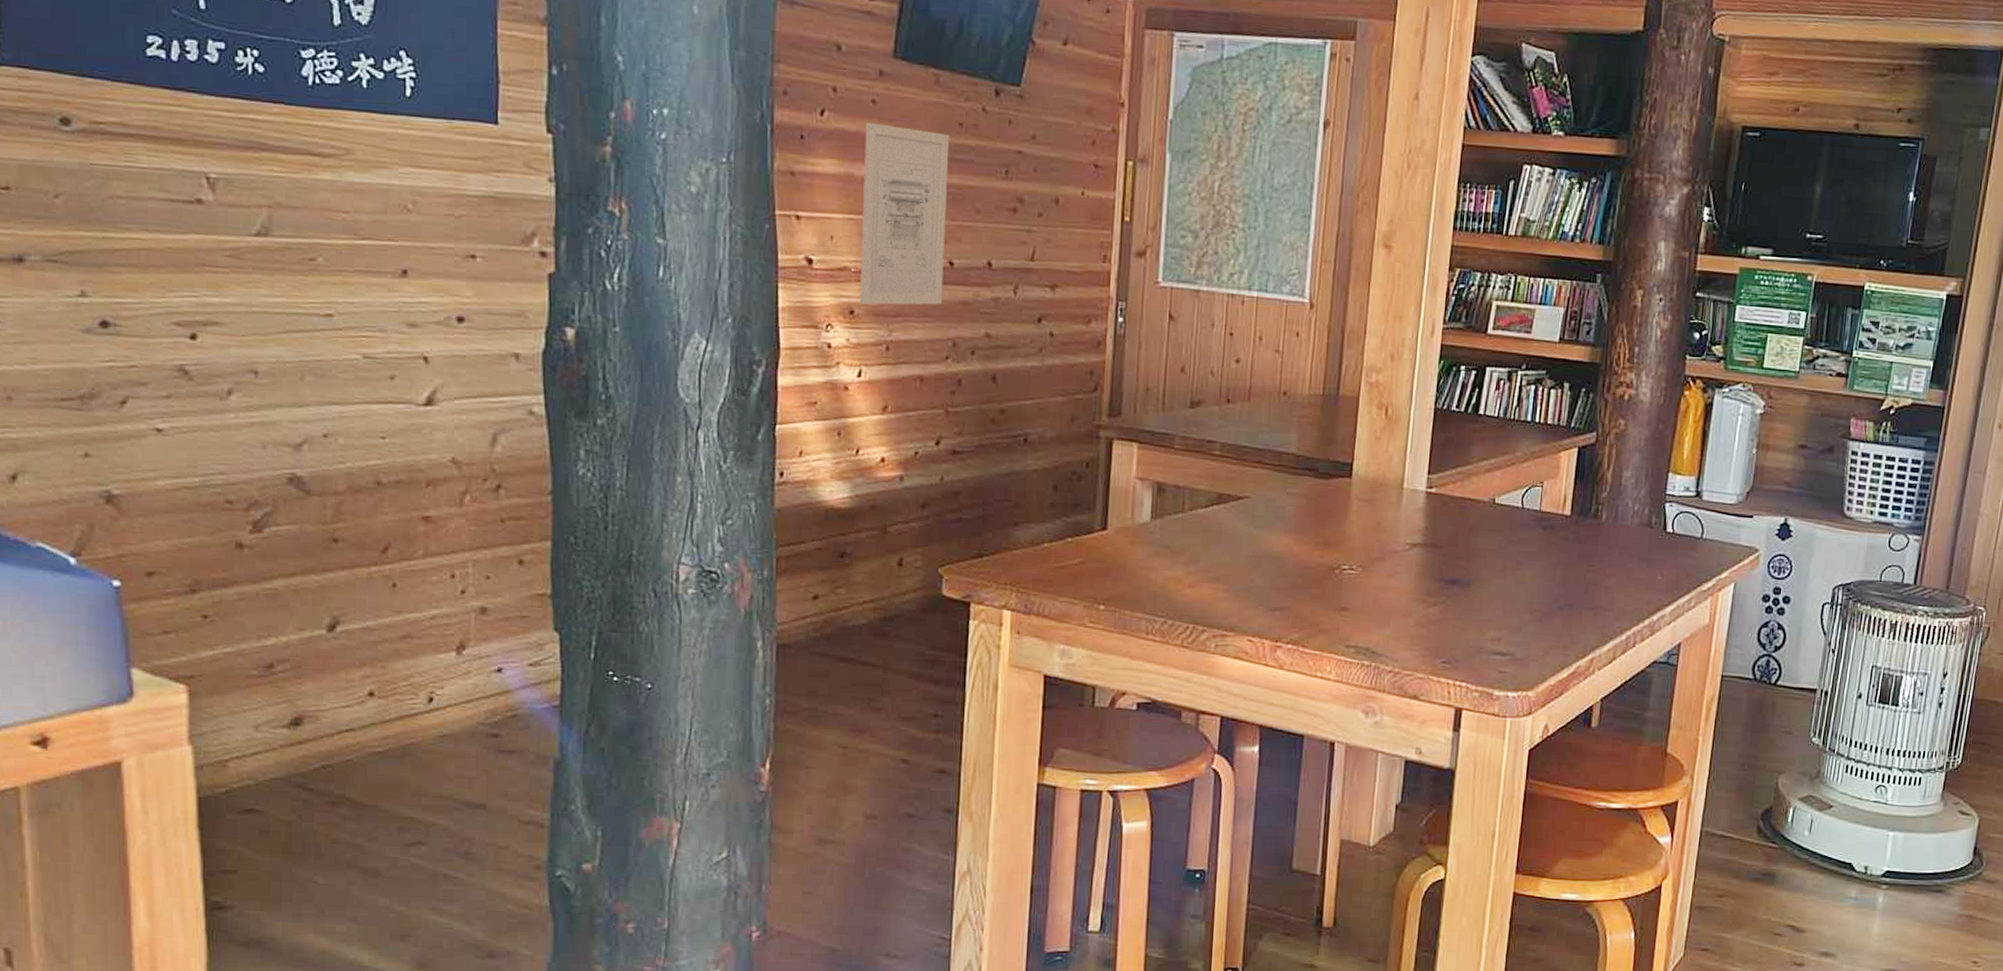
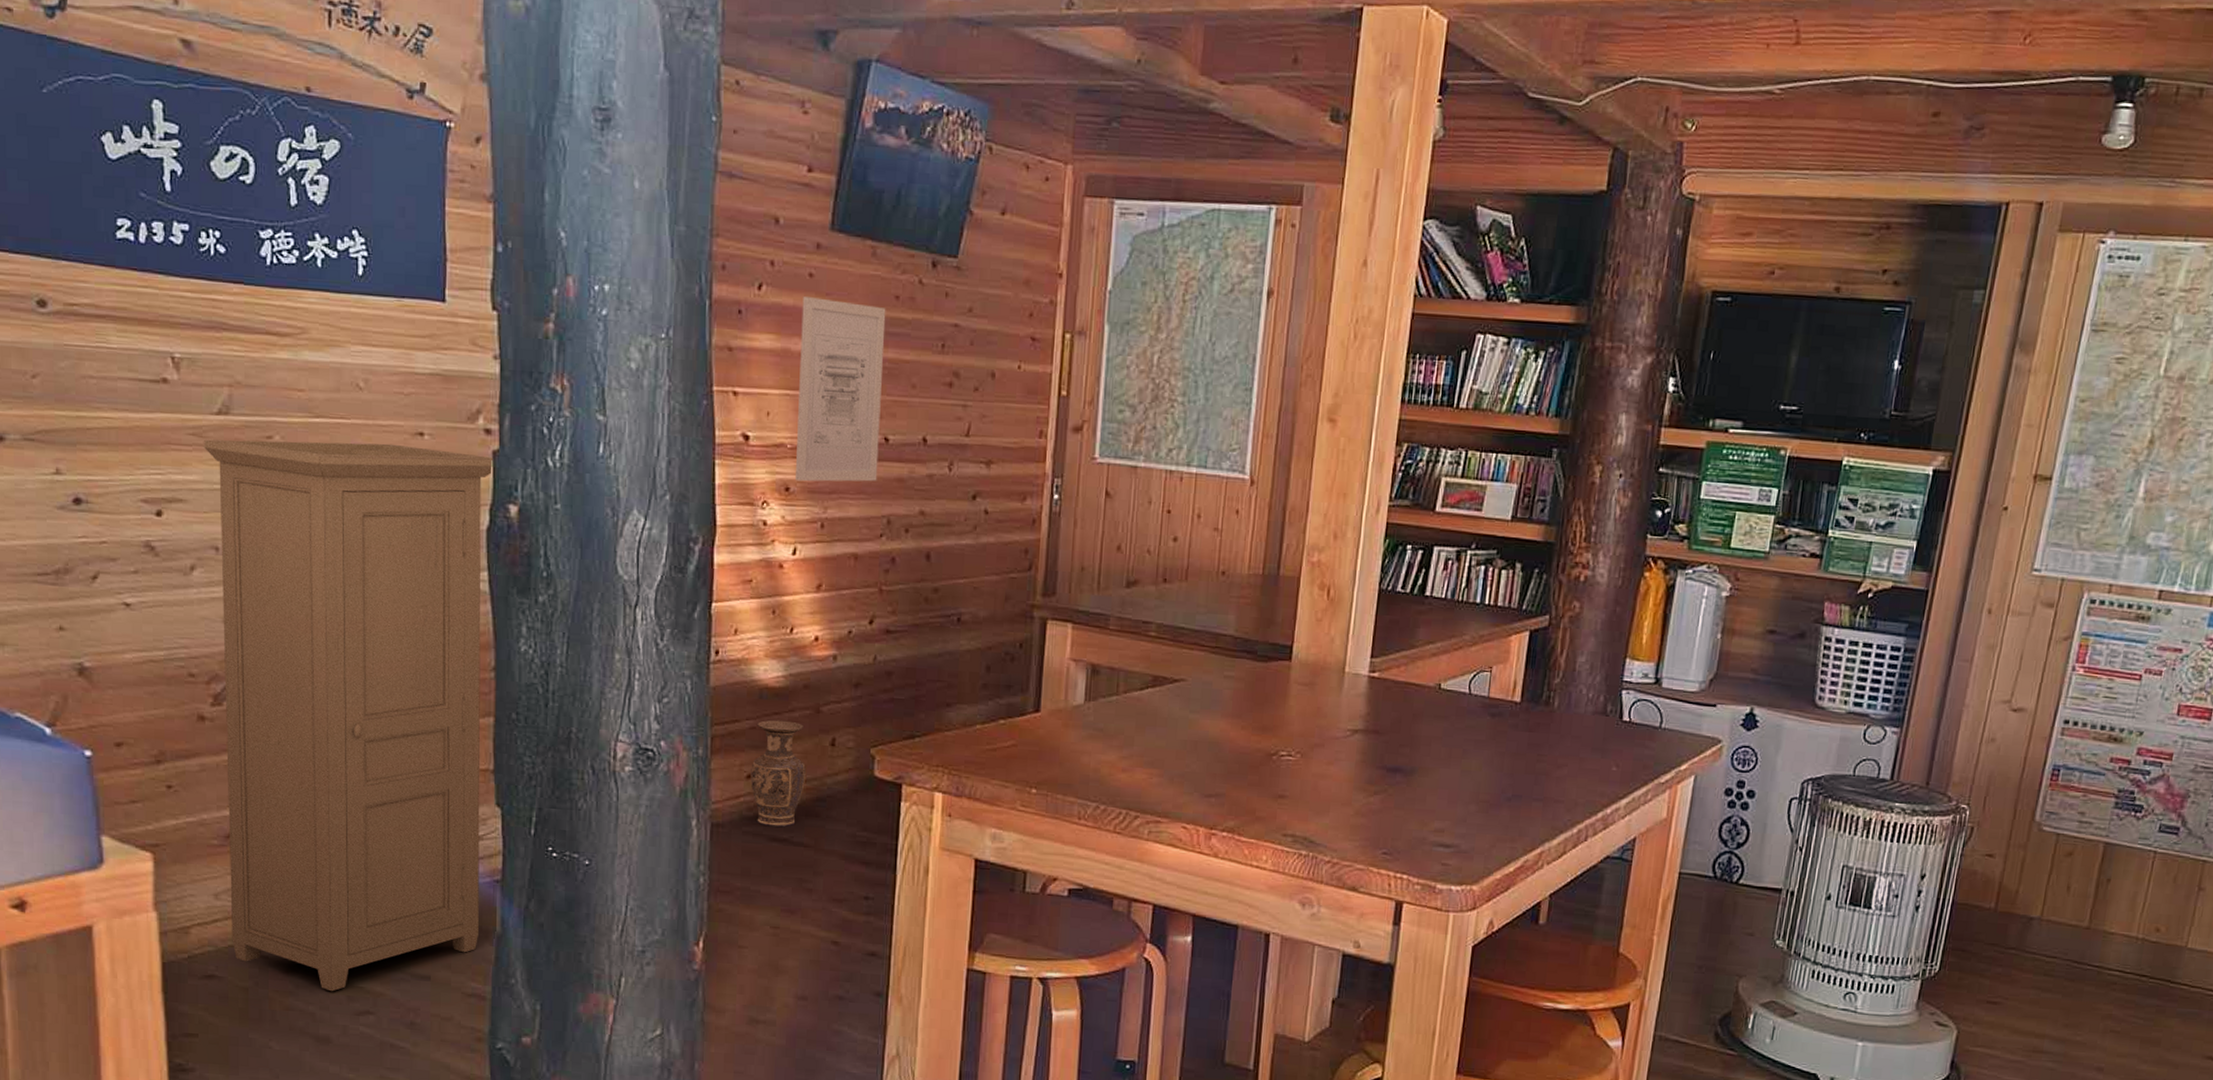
armoire: none [242,261,549,823] -> present [204,439,494,992]
vase: none [817,540,873,648] -> present [750,719,806,828]

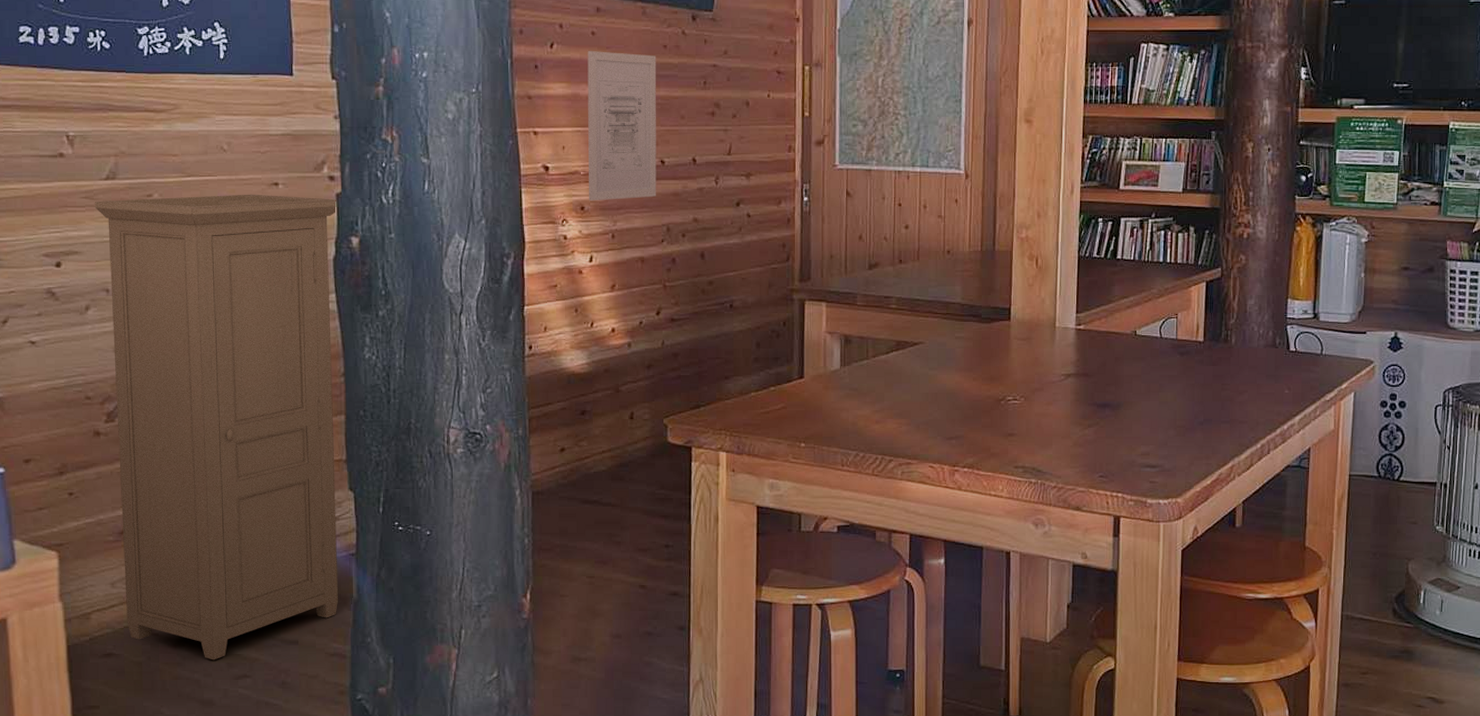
vase: present [750,719,806,828] -> none [563,400,610,491]

